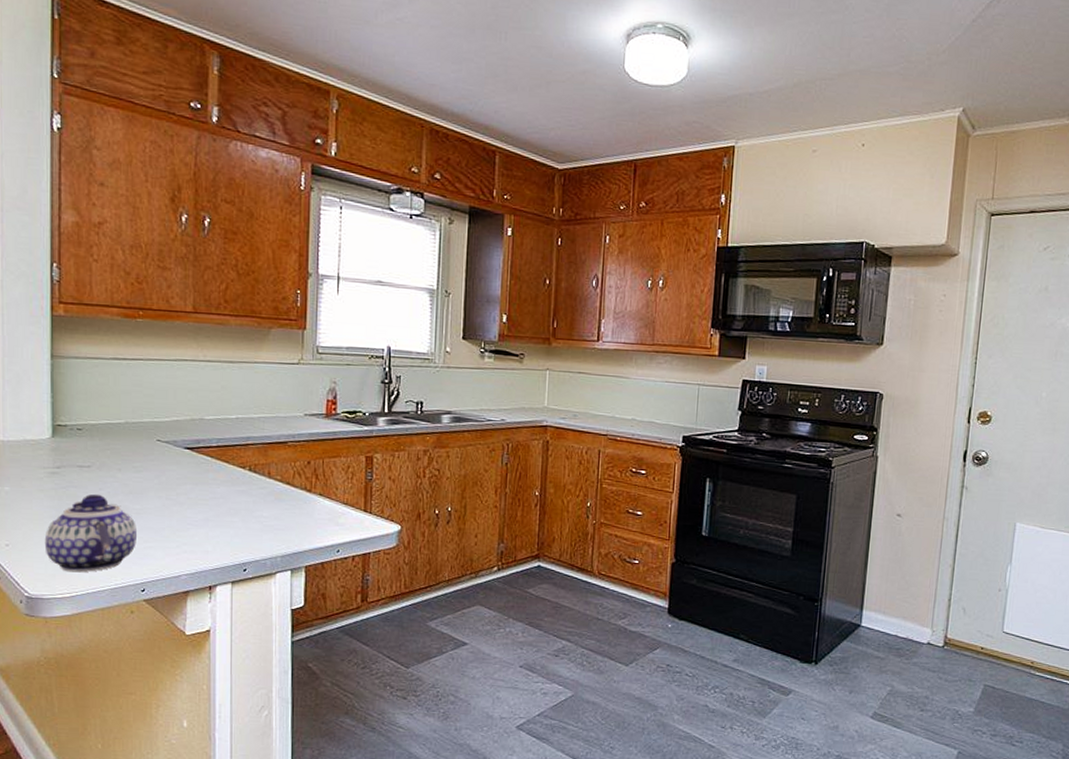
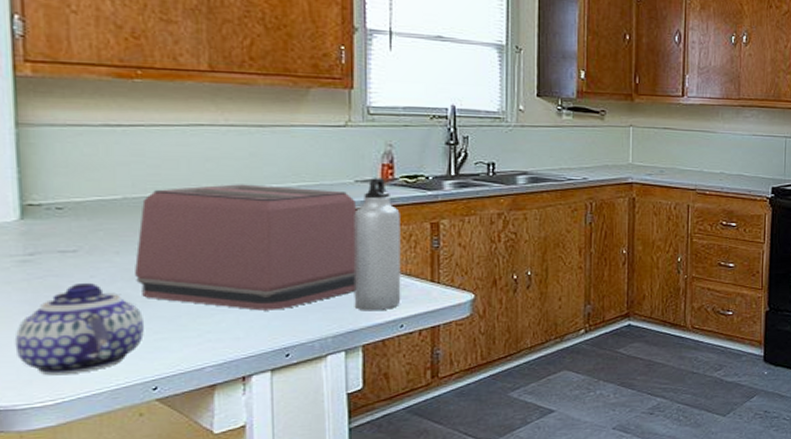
toaster: none [131,413,305,529] -> present [133,184,357,311]
water bottle: none [299,412,341,536] -> present [353,178,401,311]

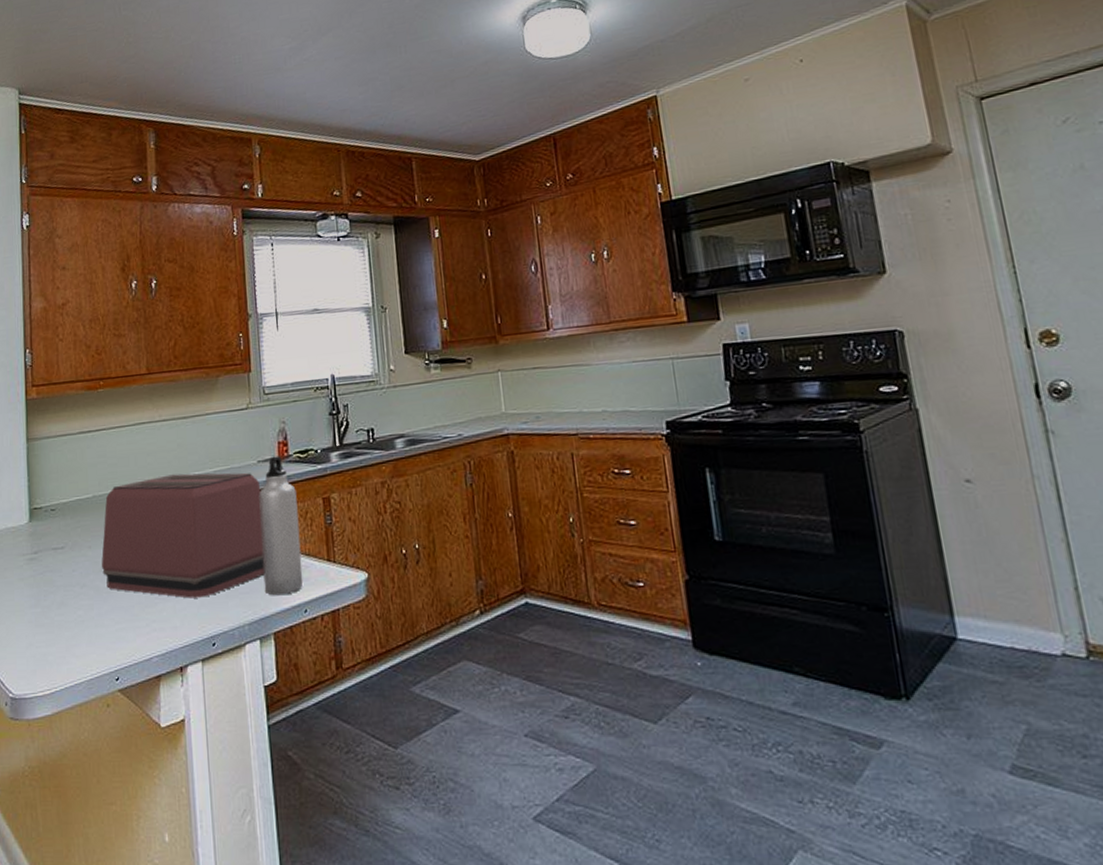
teapot: present [14,282,144,376] -> none [25,576,109,666]

